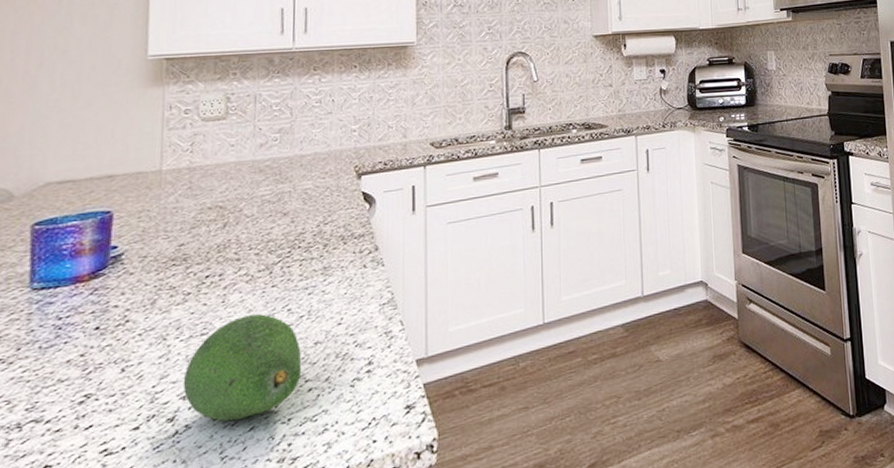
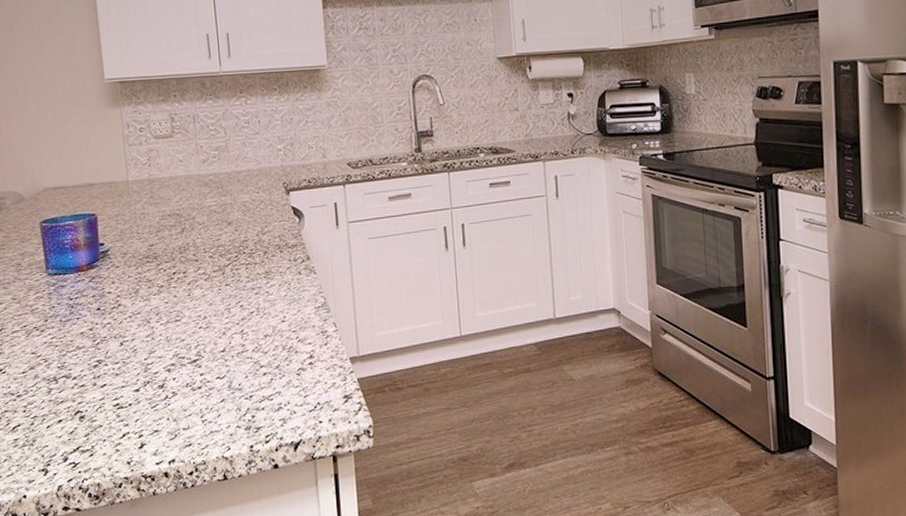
fruit: present [182,314,302,421] -> none [166,308,257,393]

